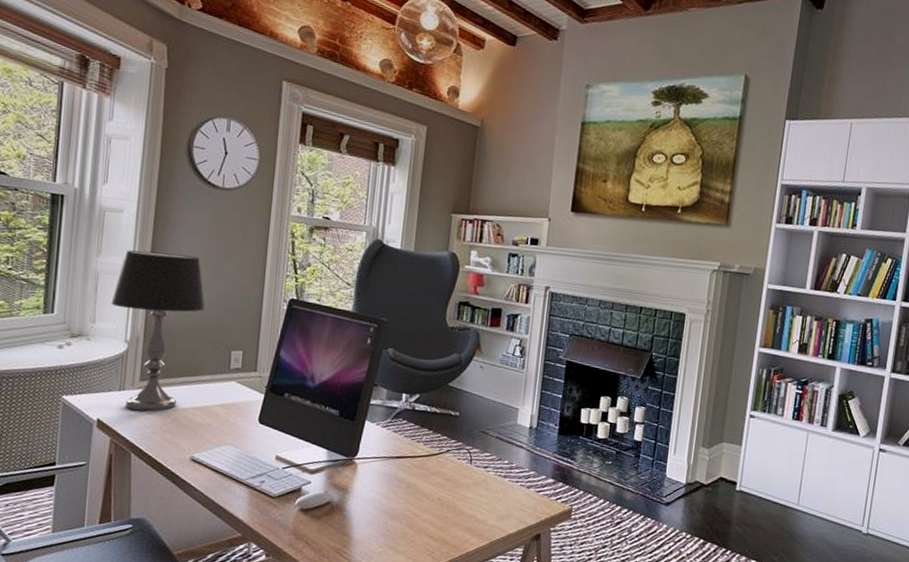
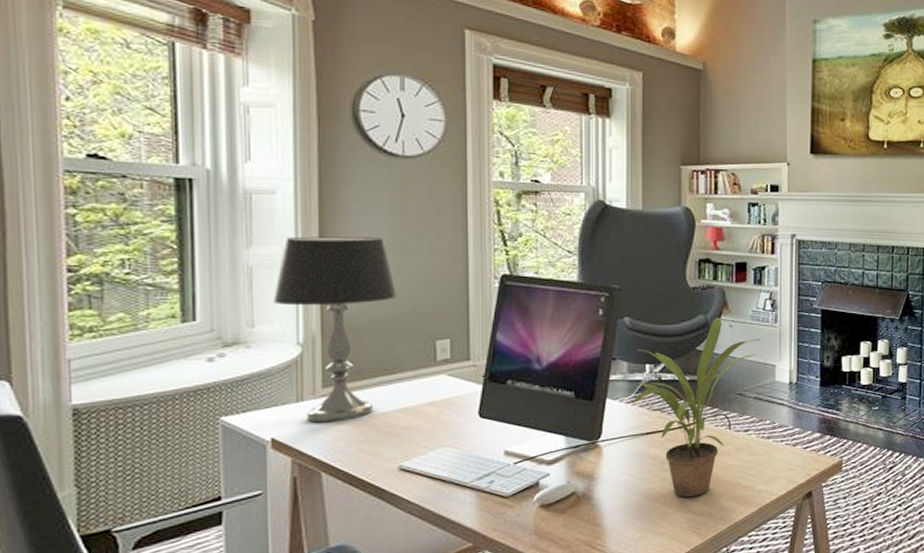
potted plant: none [387,357,507,523] -> present [631,317,761,498]

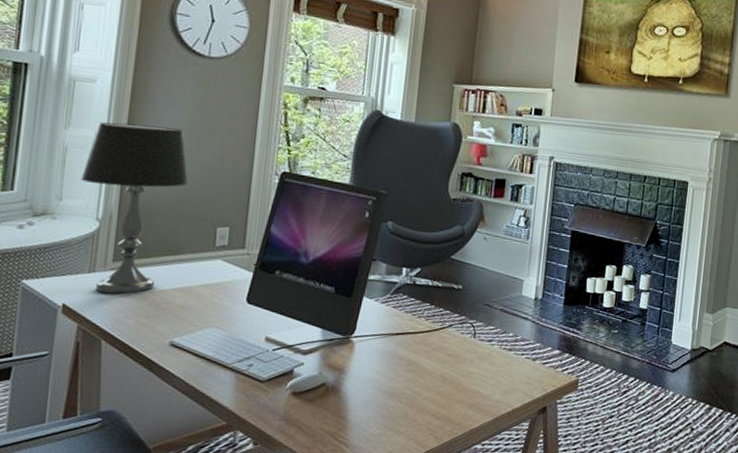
potted plant: present [631,317,761,498] -> none [386,229,512,401]

